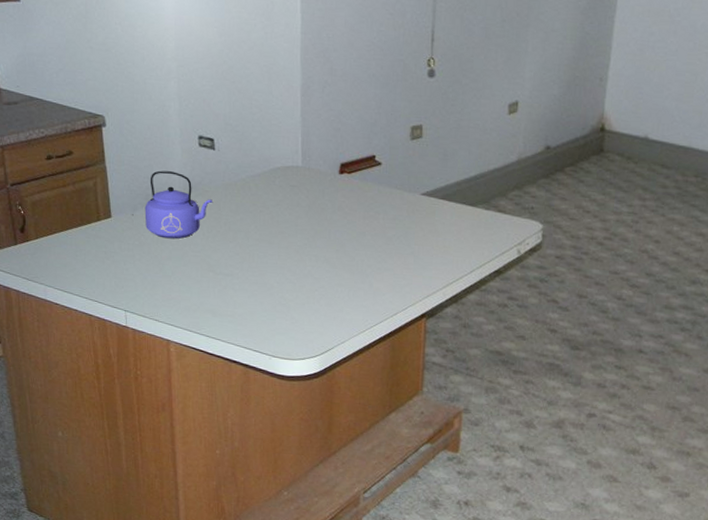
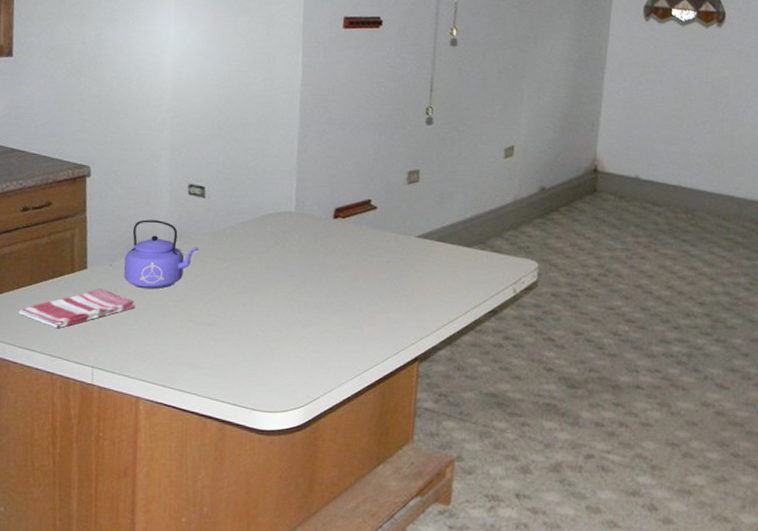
dish towel: none [55,236,157,273] -> present [19,288,134,328]

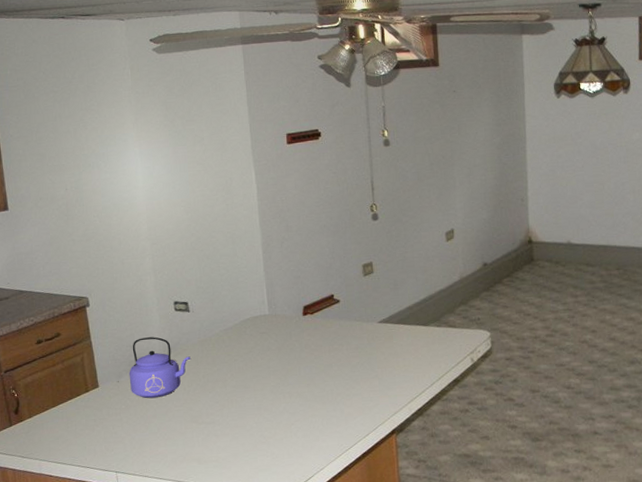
dish towel: present [19,288,134,328] -> none [47,403,143,442]

